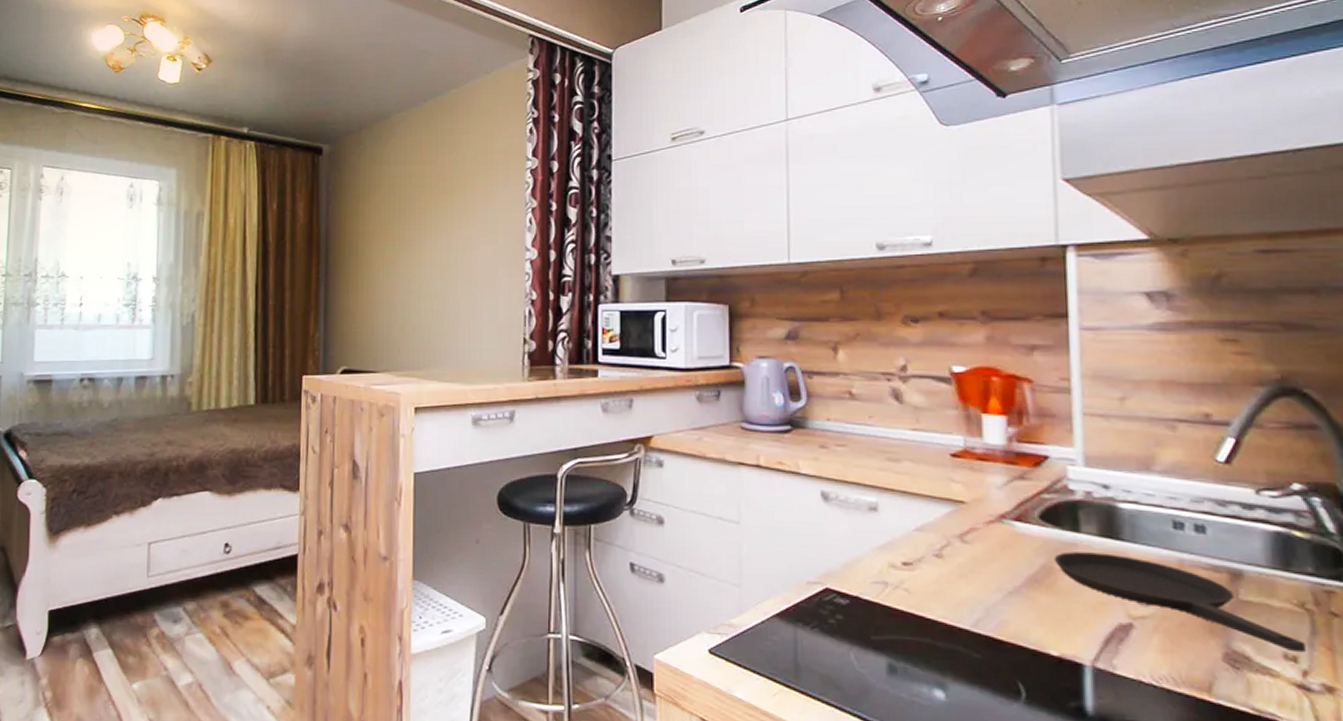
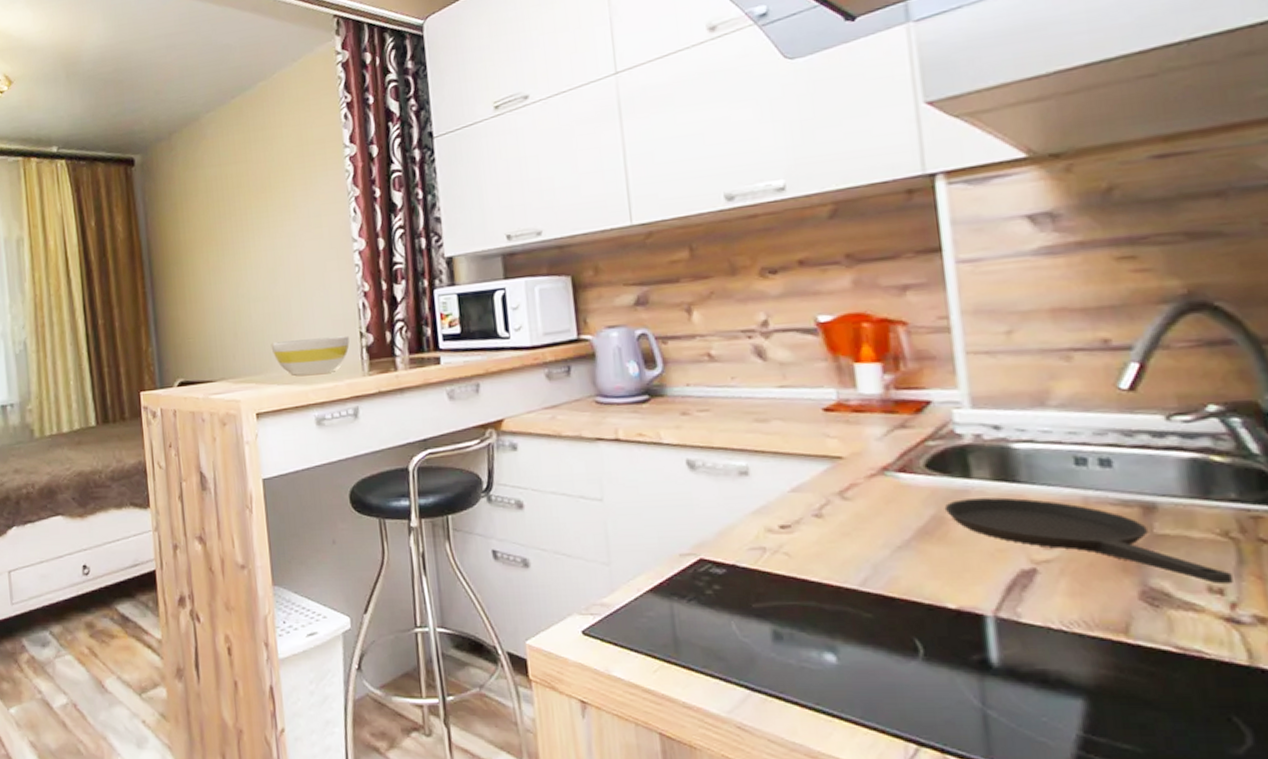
bowl: none [436,340,512,376] -> present [271,335,350,376]

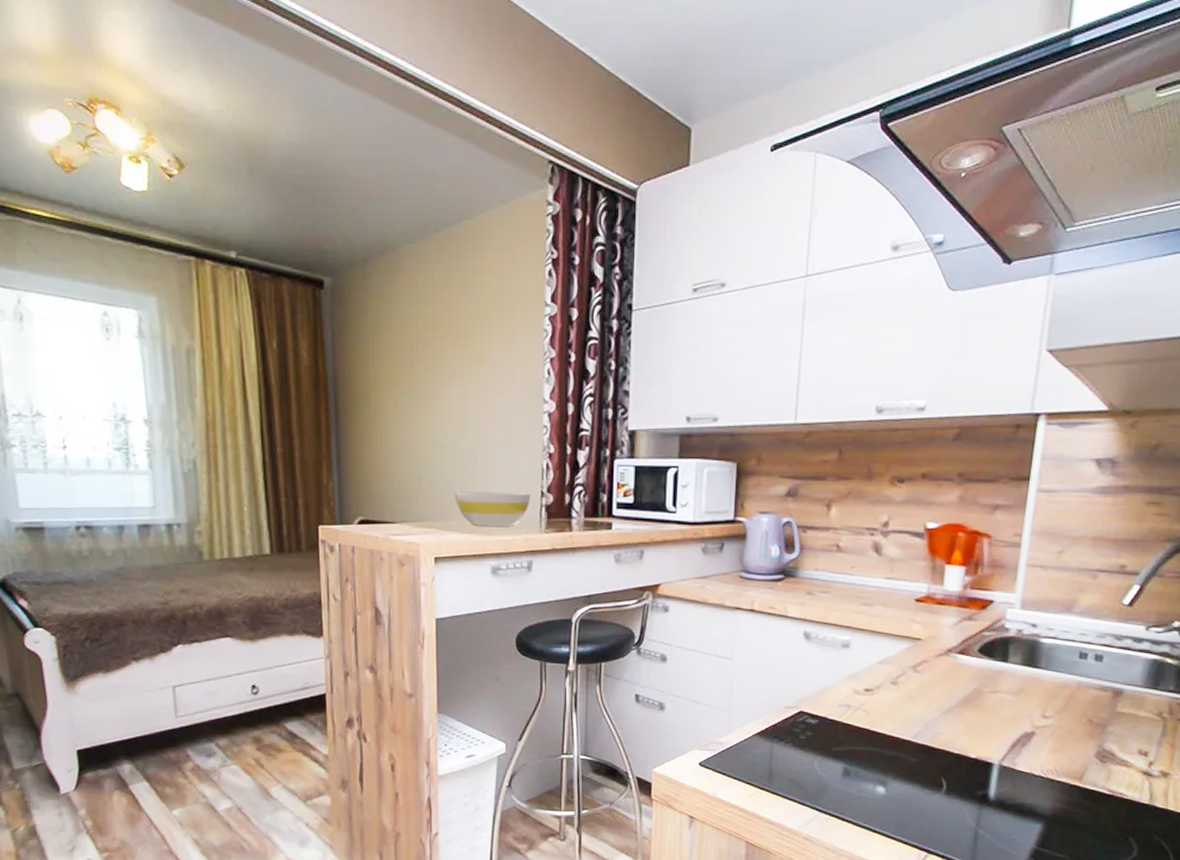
frying pan: present [944,497,1233,585] -> none [984,678,1156,749]

